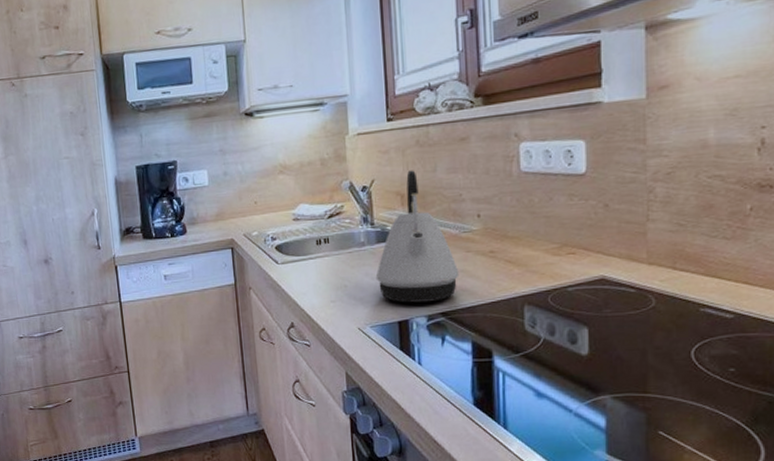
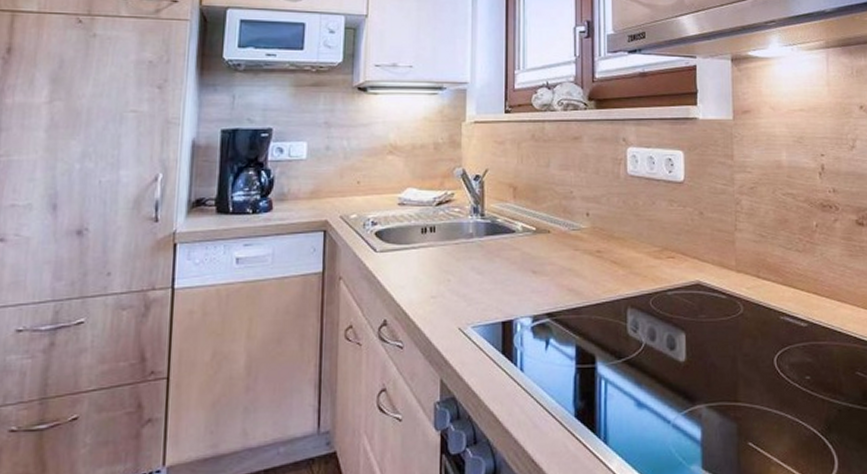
kettle: present [375,170,460,303] -> none [482,163,567,302]

